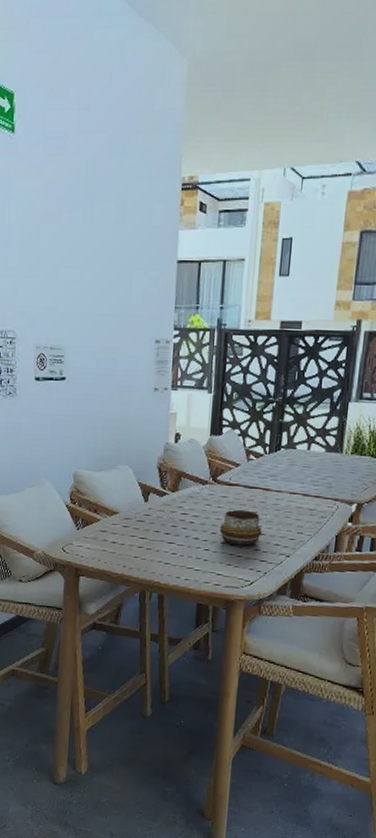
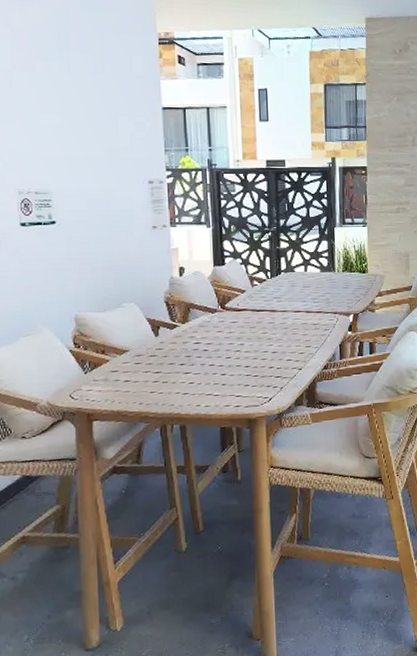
decorative bowl: present [220,509,262,546] -> none [234,332,274,366]

